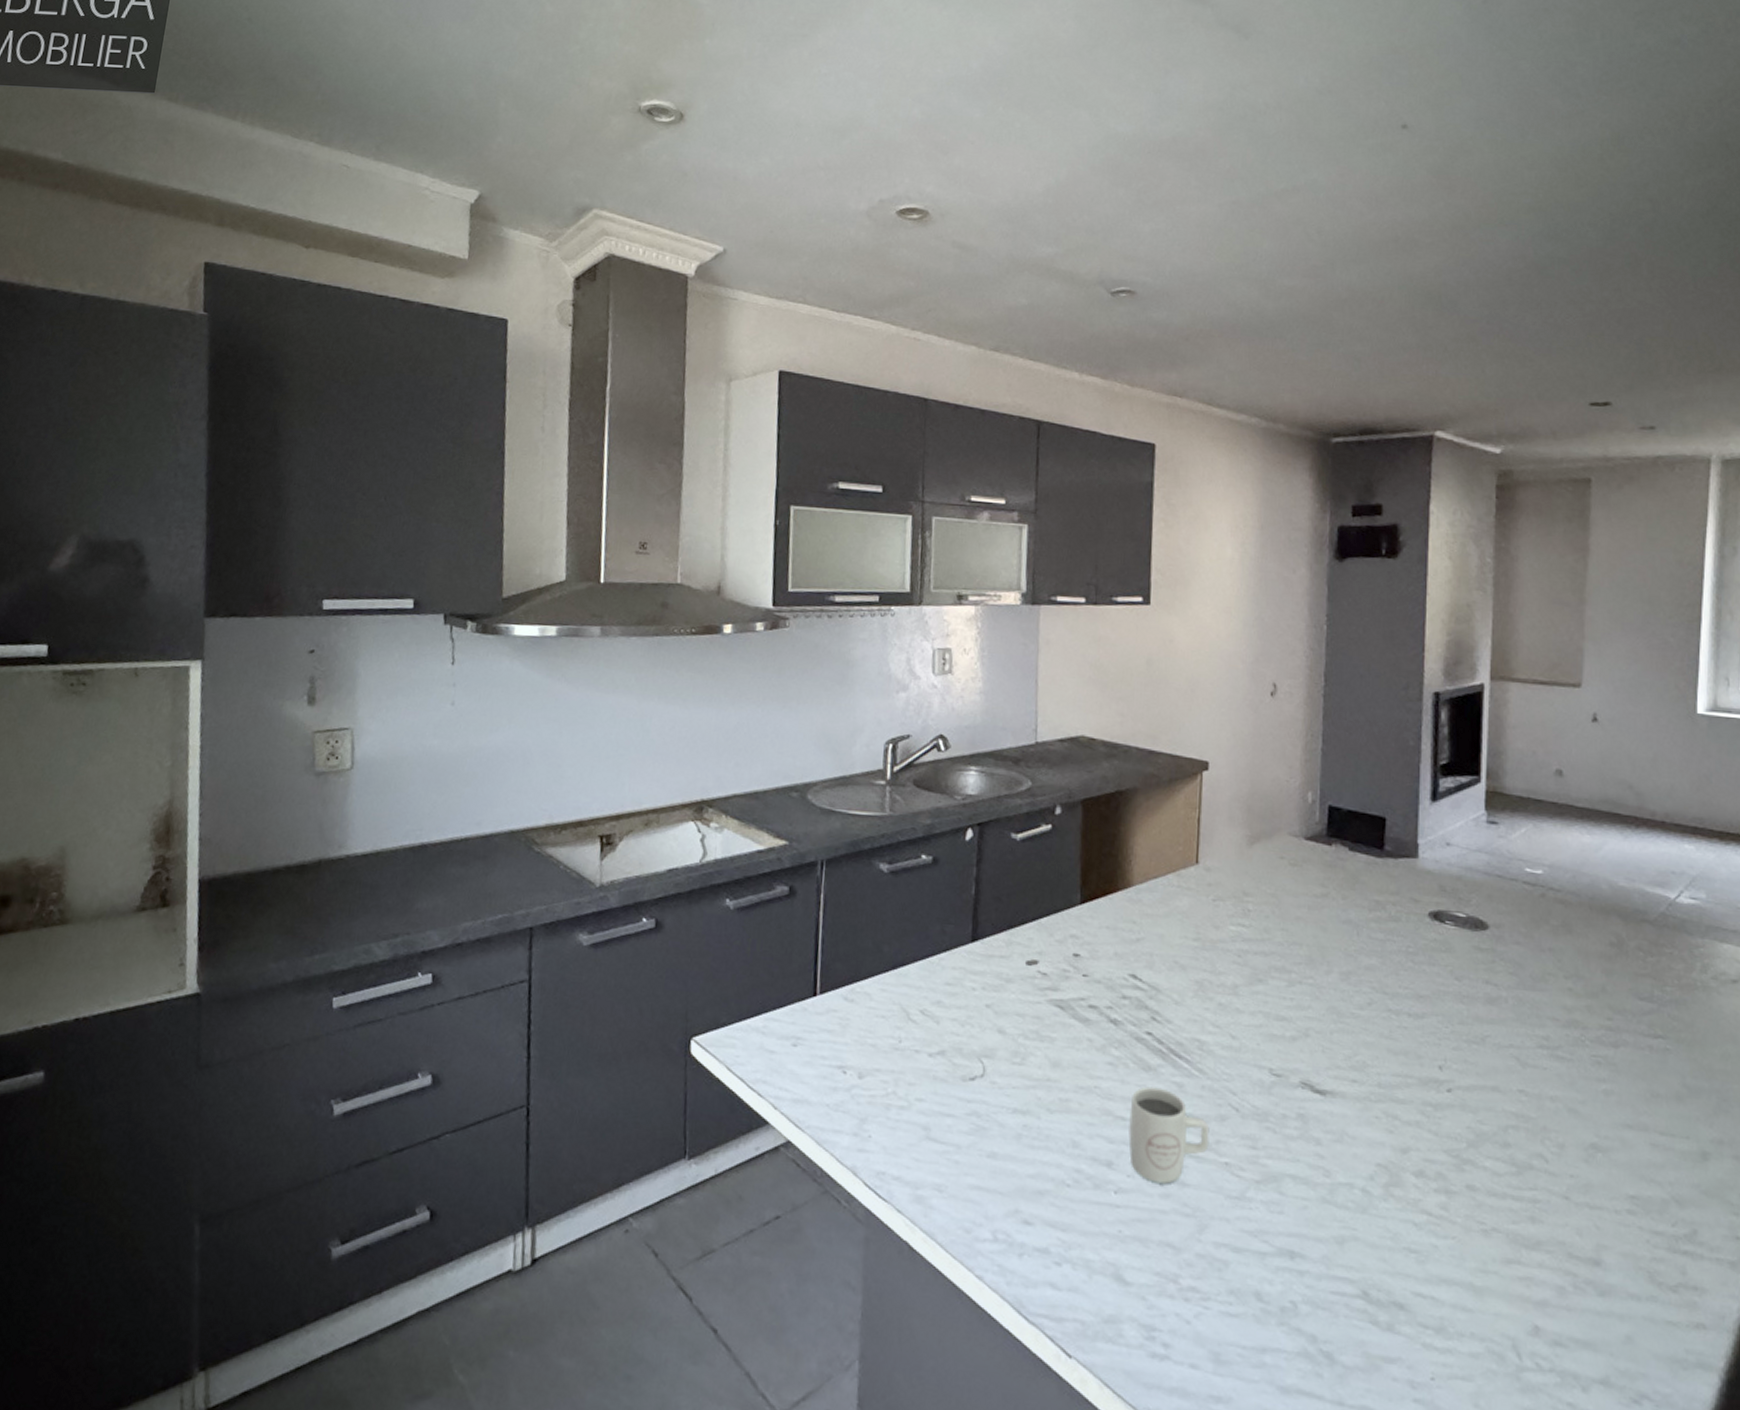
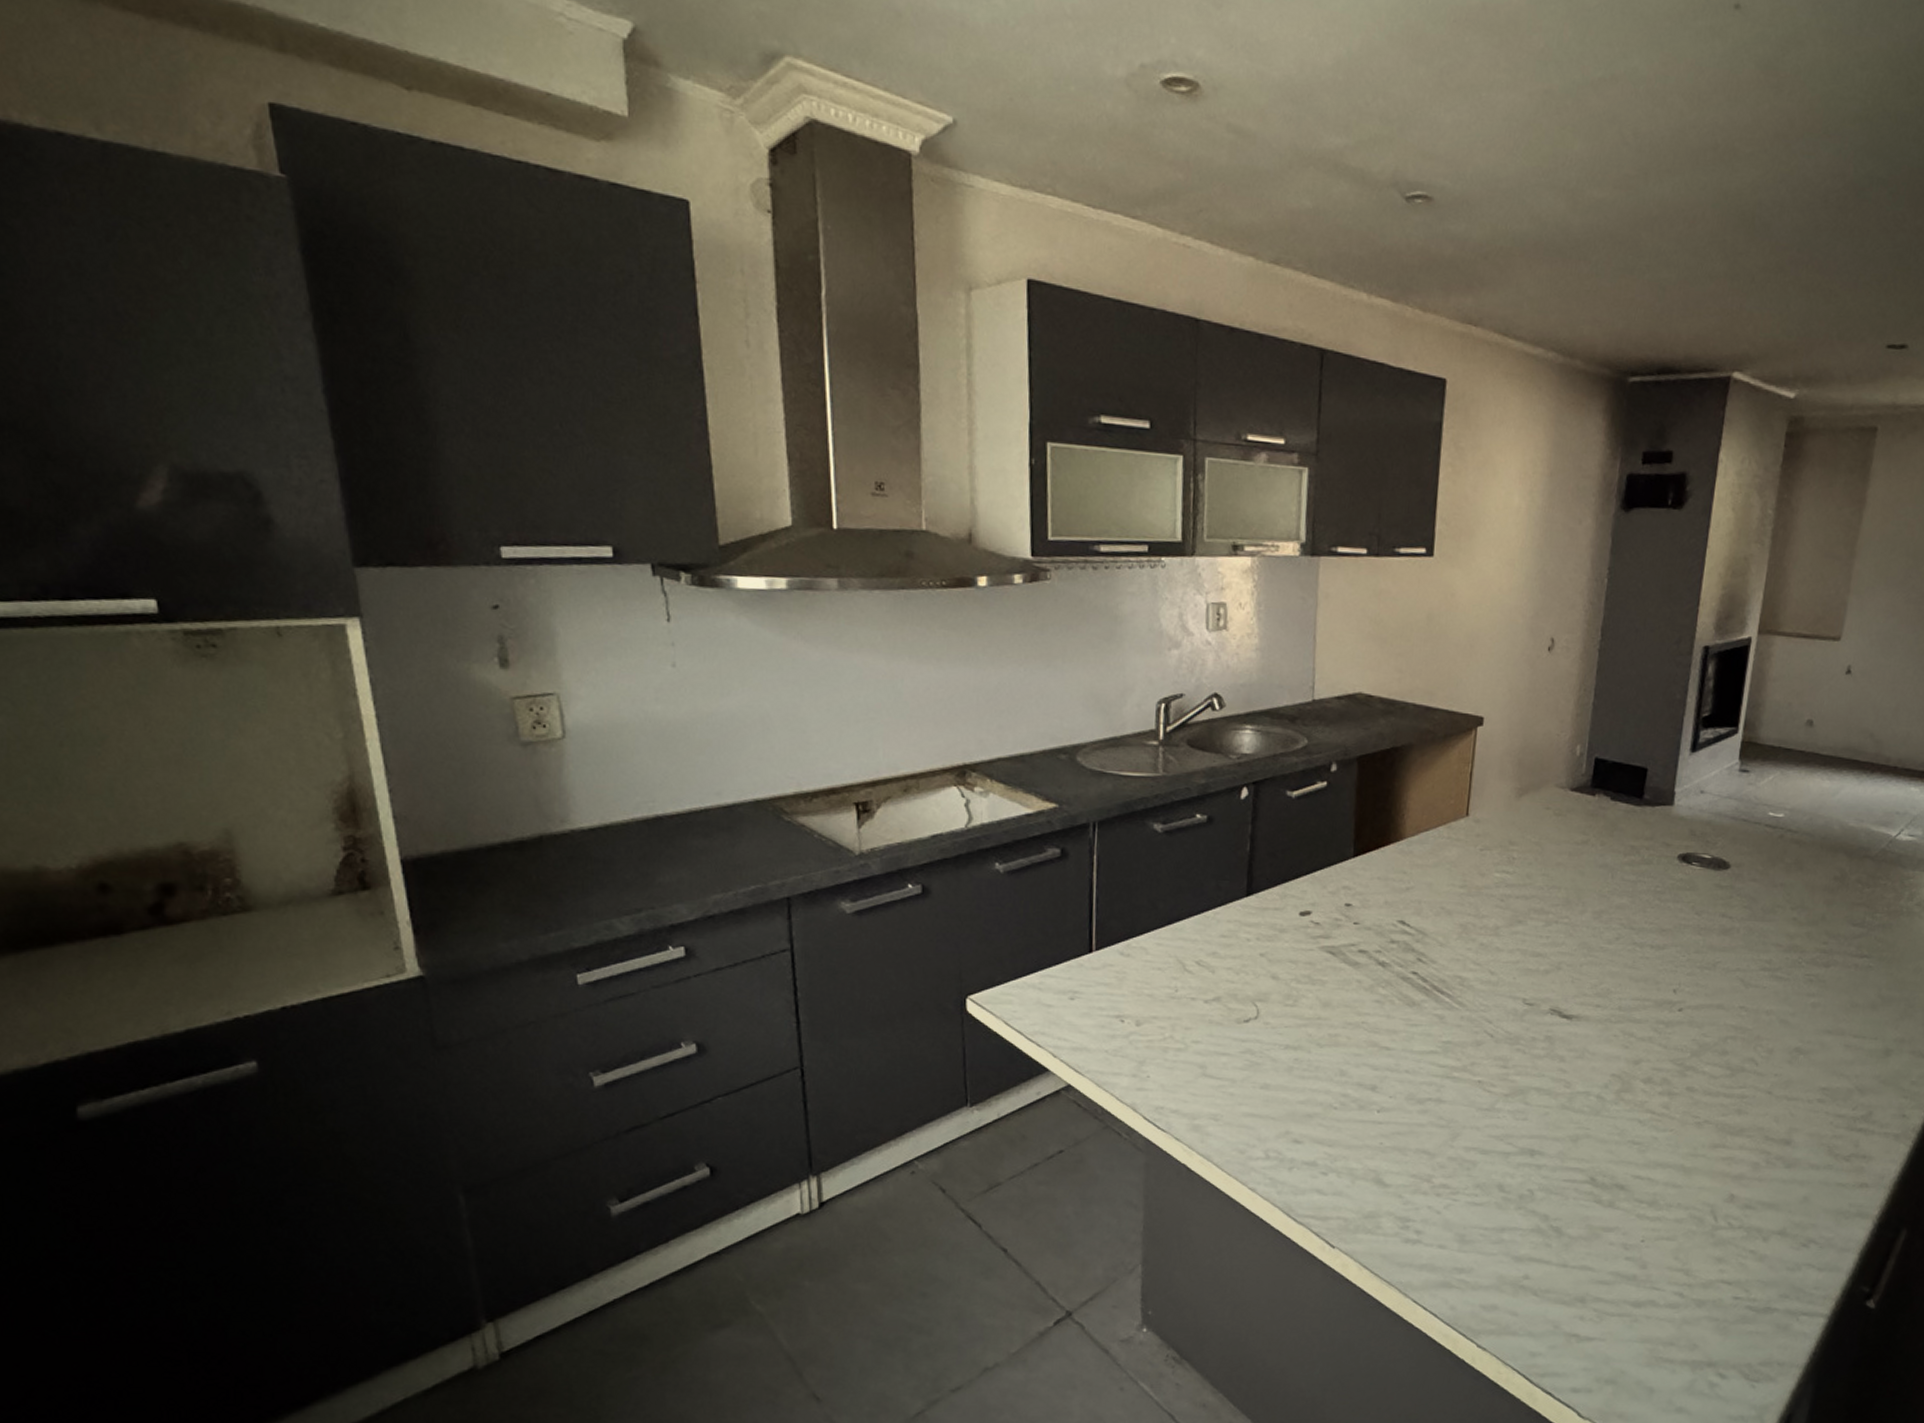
mug: present [1128,1086,1210,1184] -> none [1392,1020,1466,1101]

